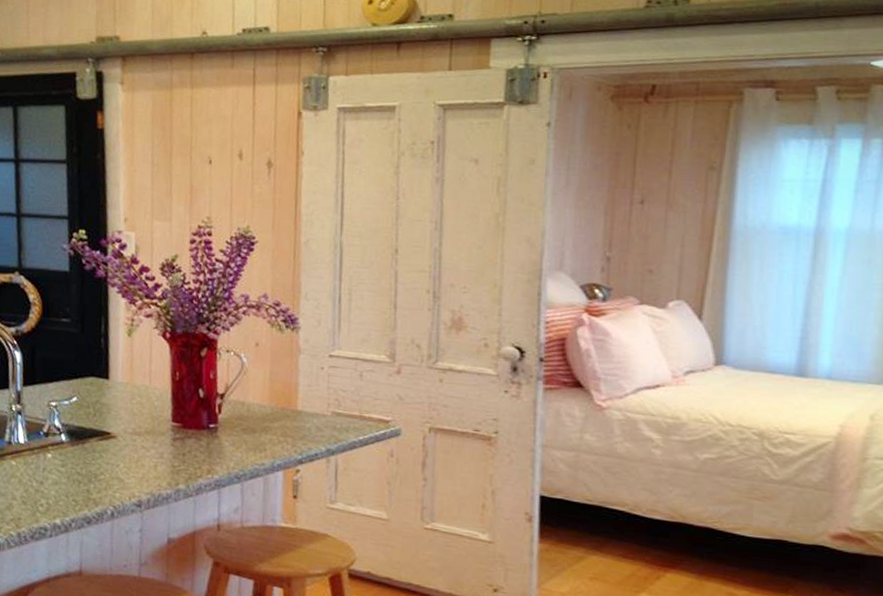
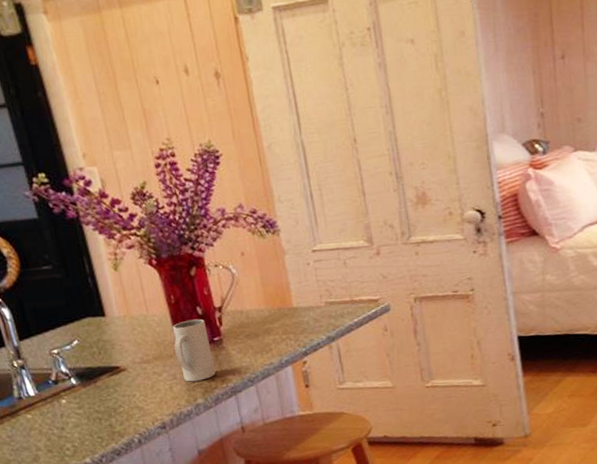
mug: none [168,400,205,466] -> present [173,318,216,382]

